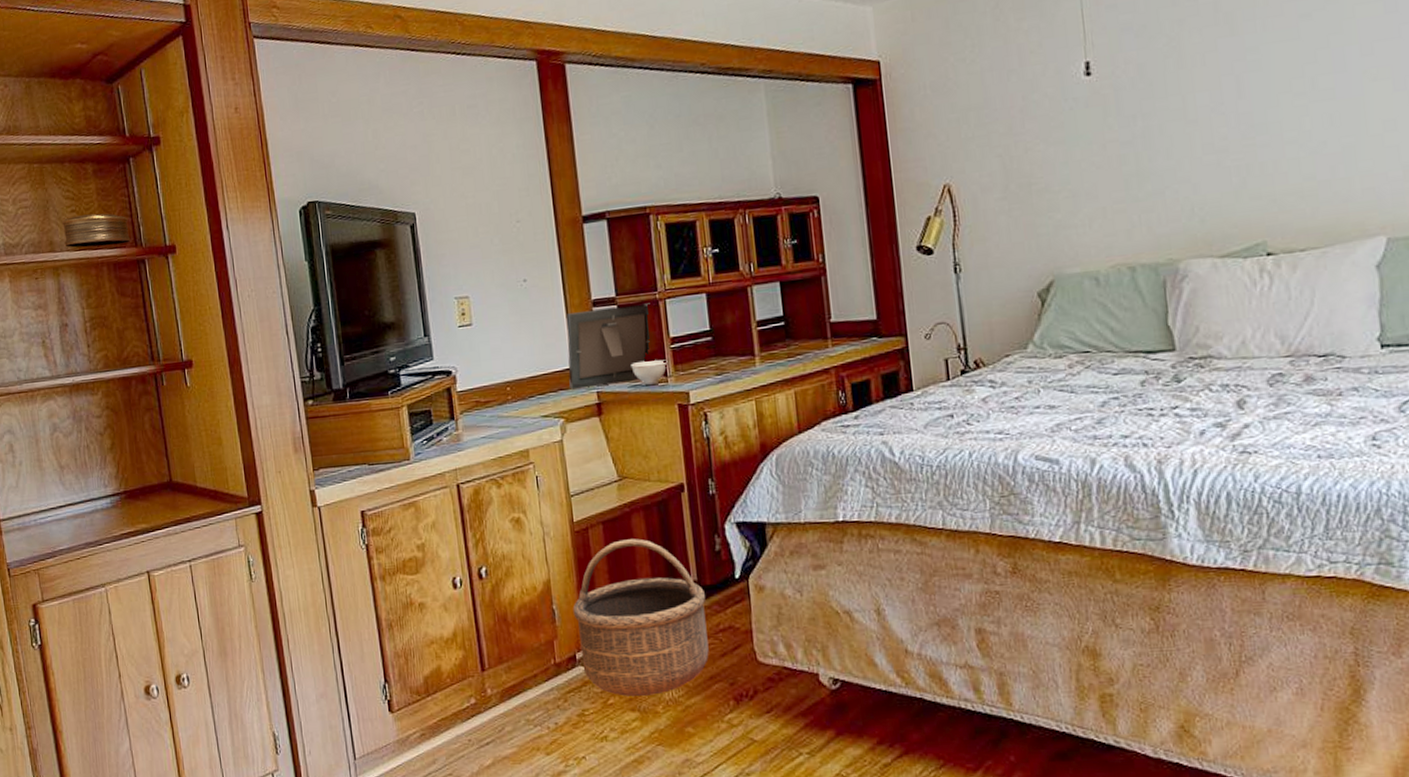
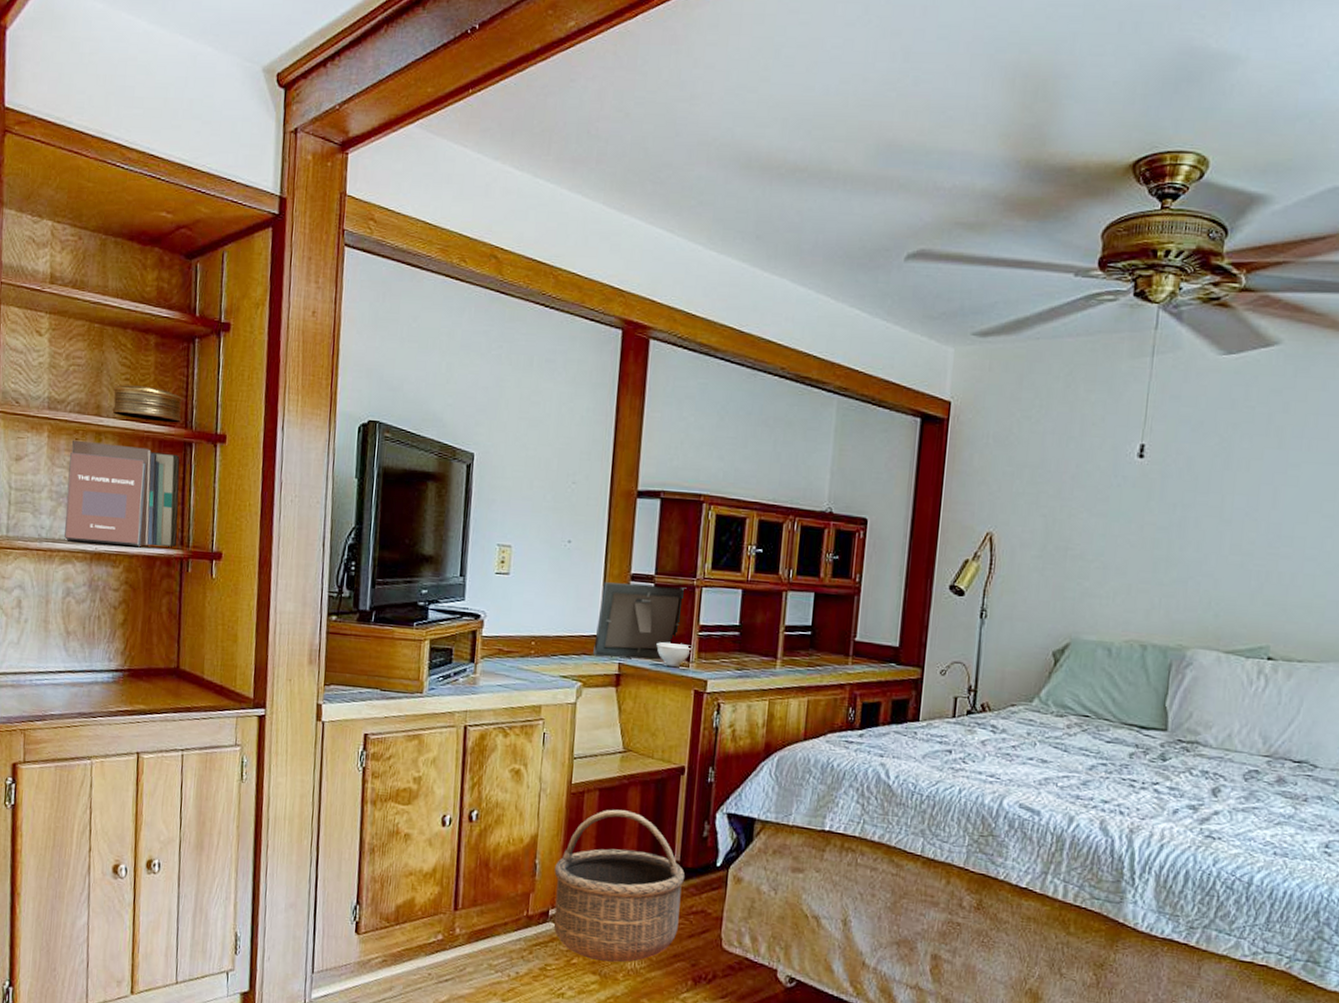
books: none [33,273,149,379] -> present [64,440,180,548]

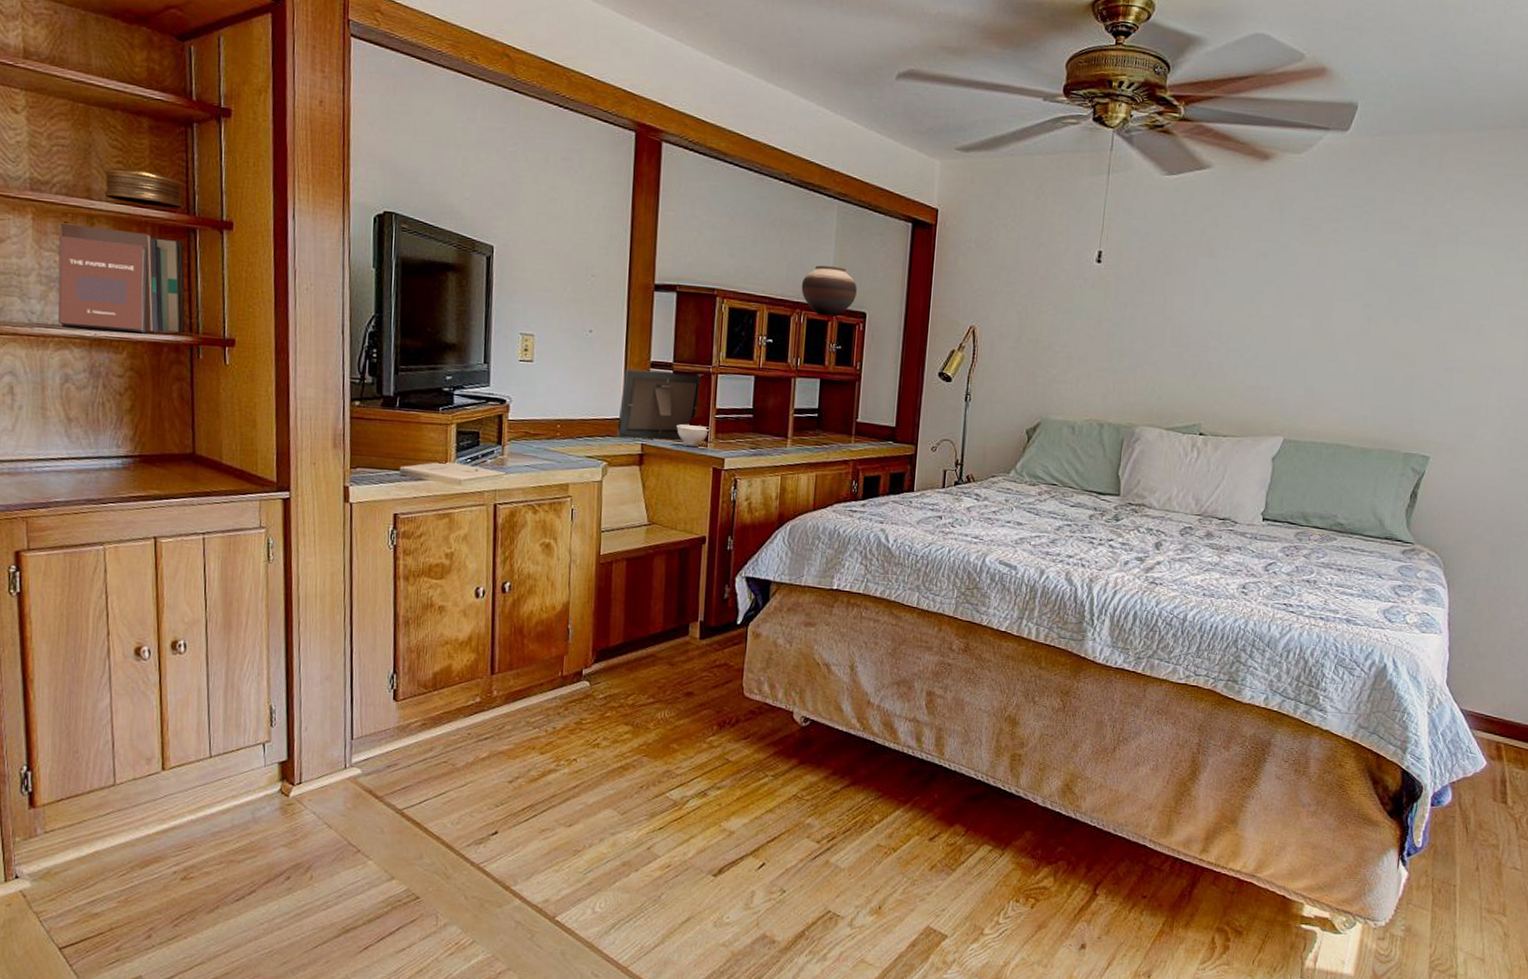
book: none [371,679,478,707] -> present [399,461,507,487]
basket: present [553,809,686,963] -> none [586,577,709,714]
vase: none [795,467,858,525] -> present [801,265,857,318]

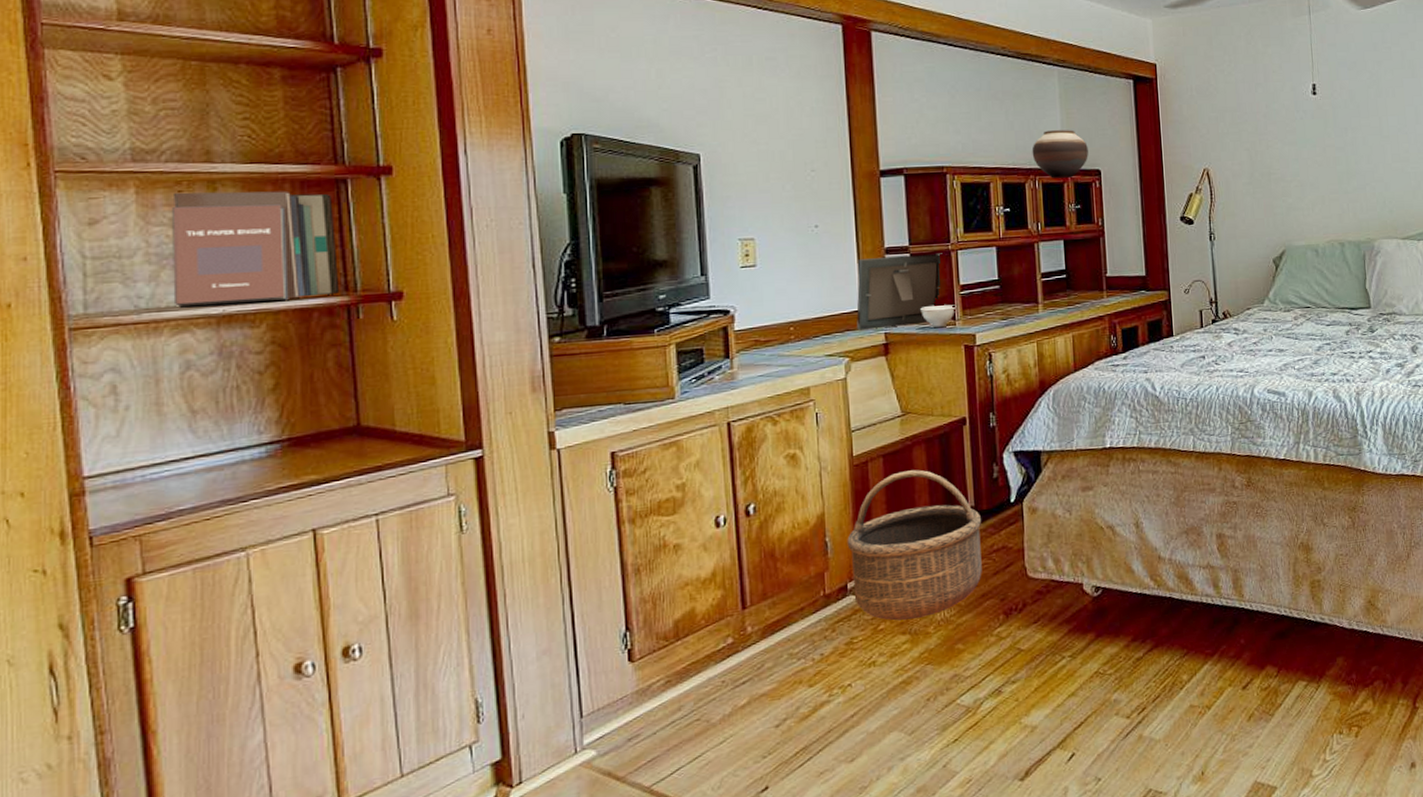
decorative box: present [104,167,183,209] -> none [228,124,329,161]
book: present [399,461,507,487] -> none [613,385,739,411]
basket: none [586,577,709,714] -> present [847,469,982,621]

